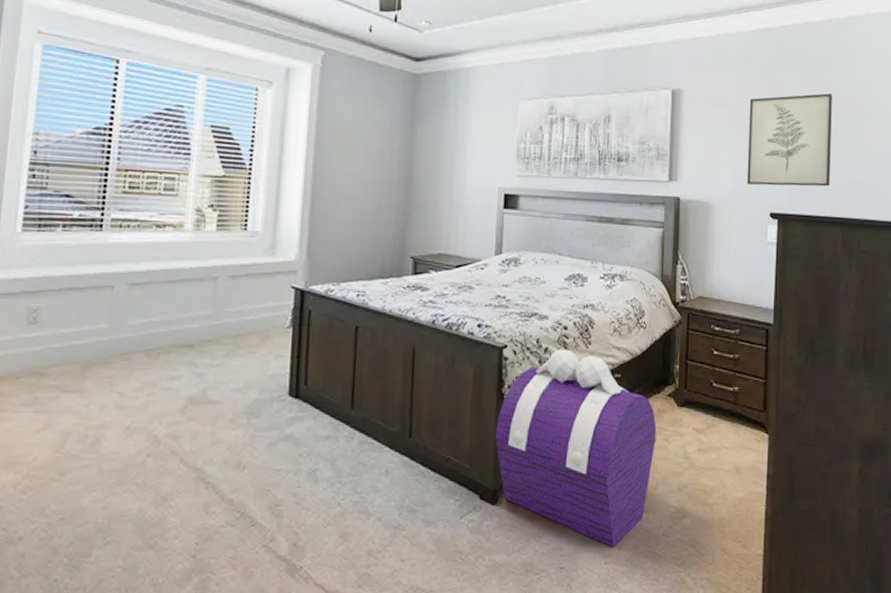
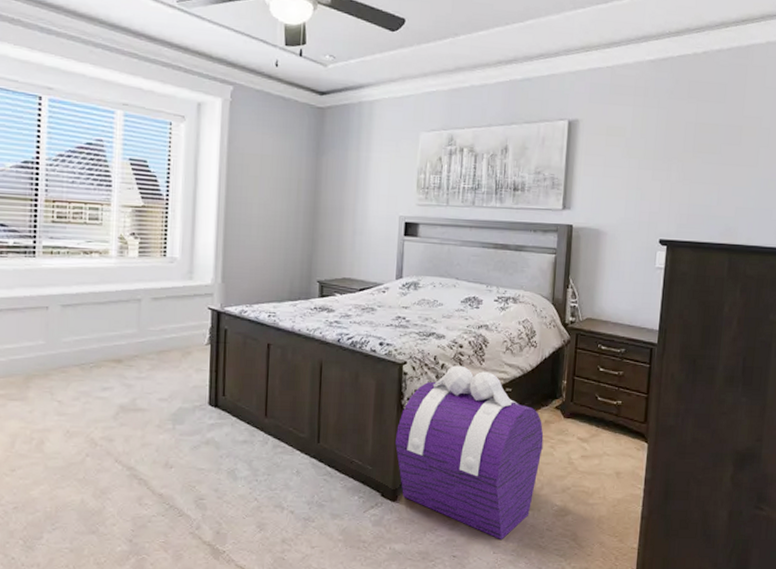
wall art: present [747,93,832,187] -> none [638,122,727,214]

